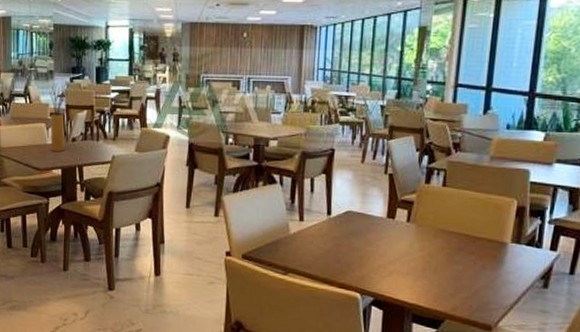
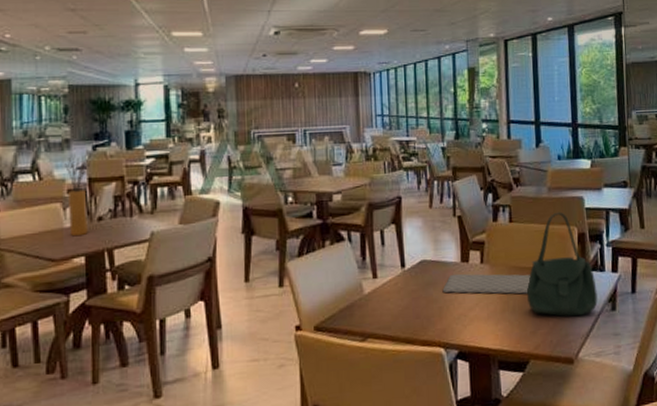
placemat: none [365,228,458,257] -> present [442,273,531,295]
handbag: none [450,182,530,287] -> present [526,212,598,317]

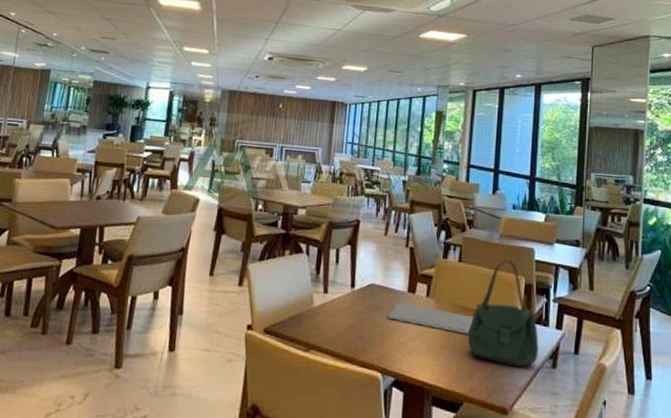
vase: present [65,149,92,237] -> none [72,137,102,211]

